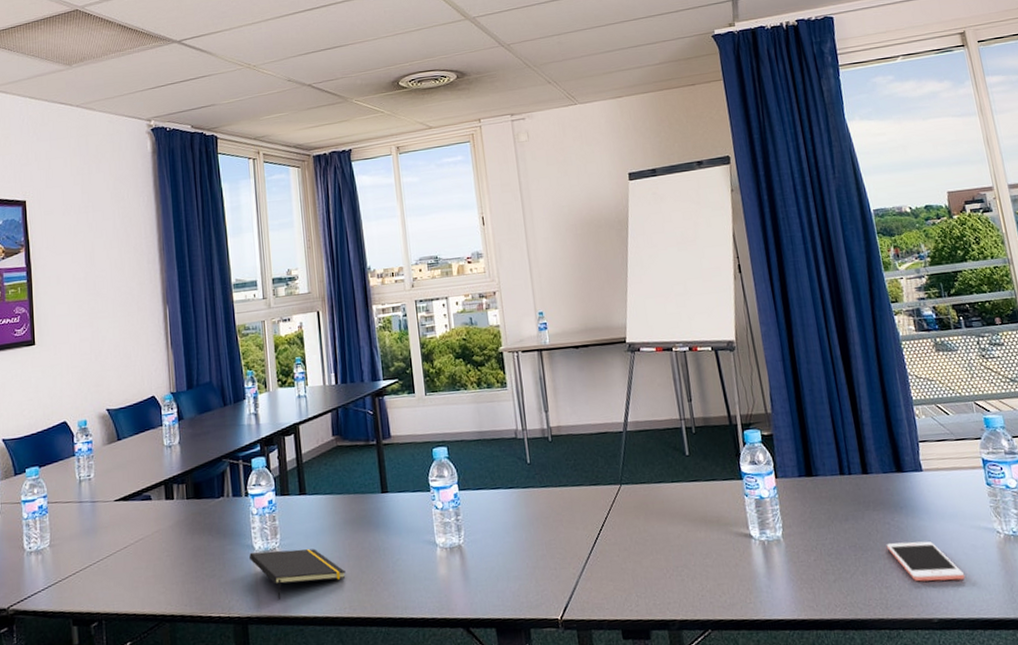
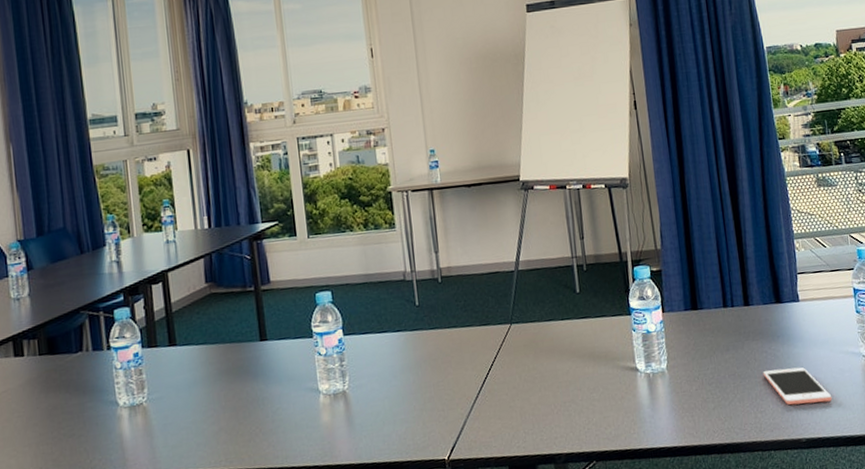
notepad: present [249,549,346,599] -> none [113,401,221,456]

